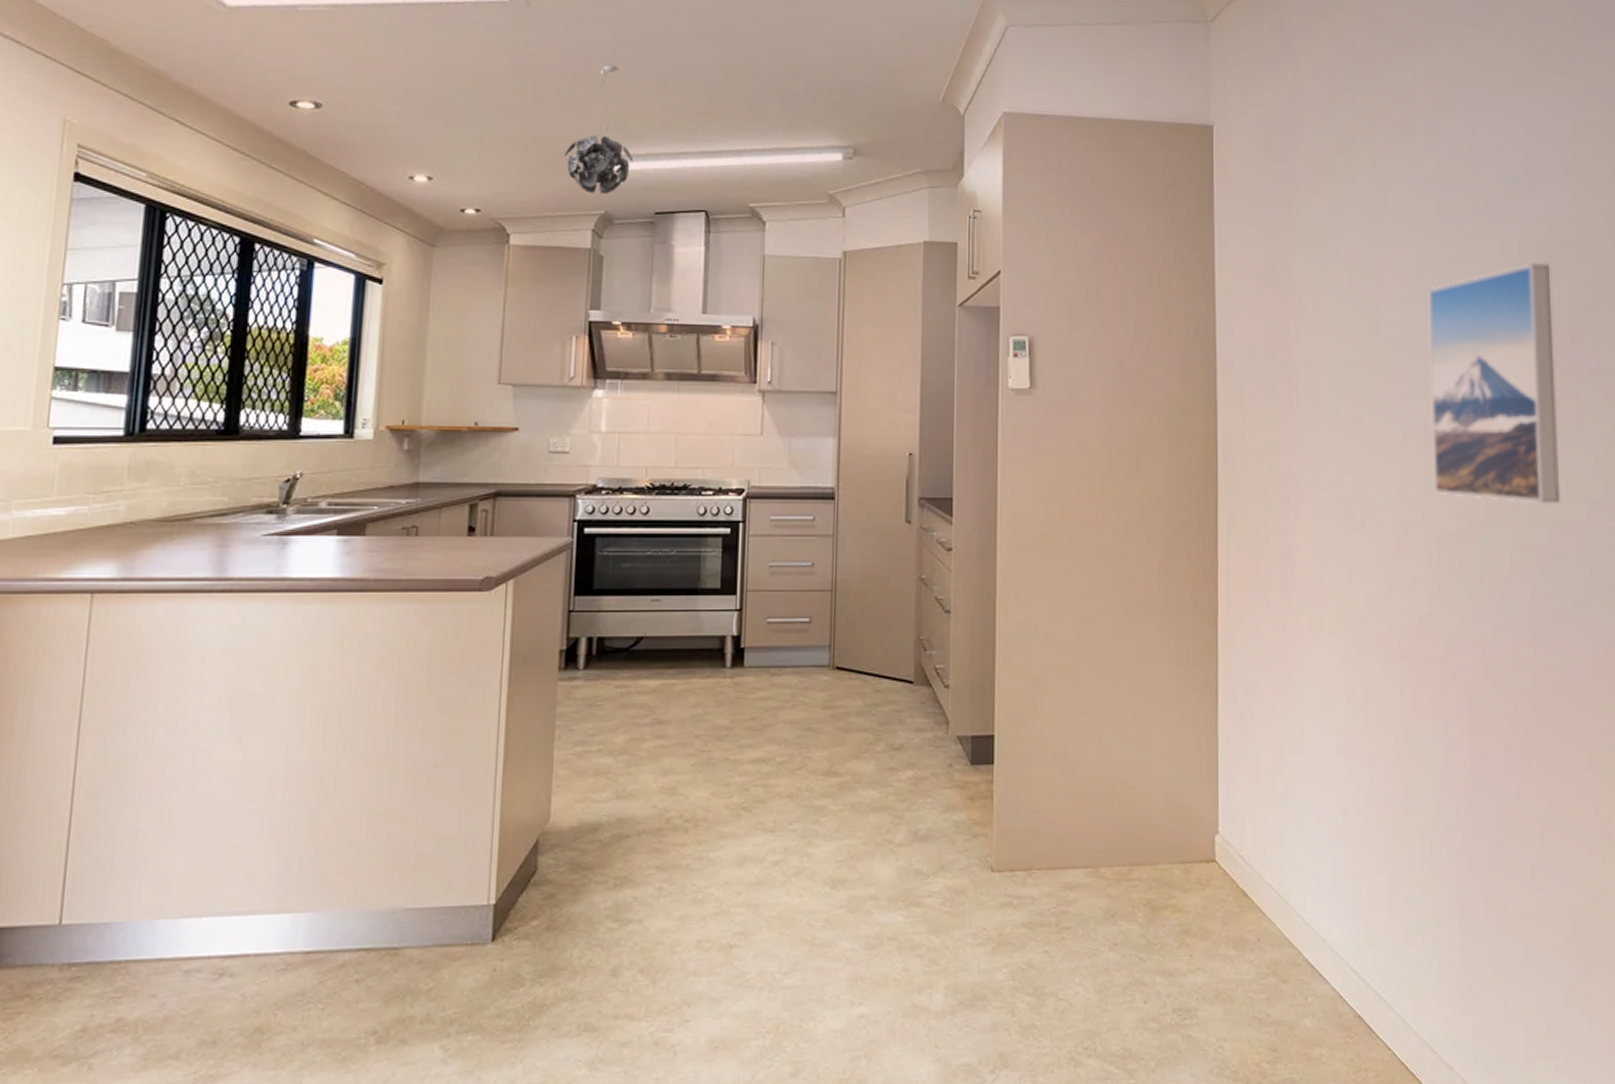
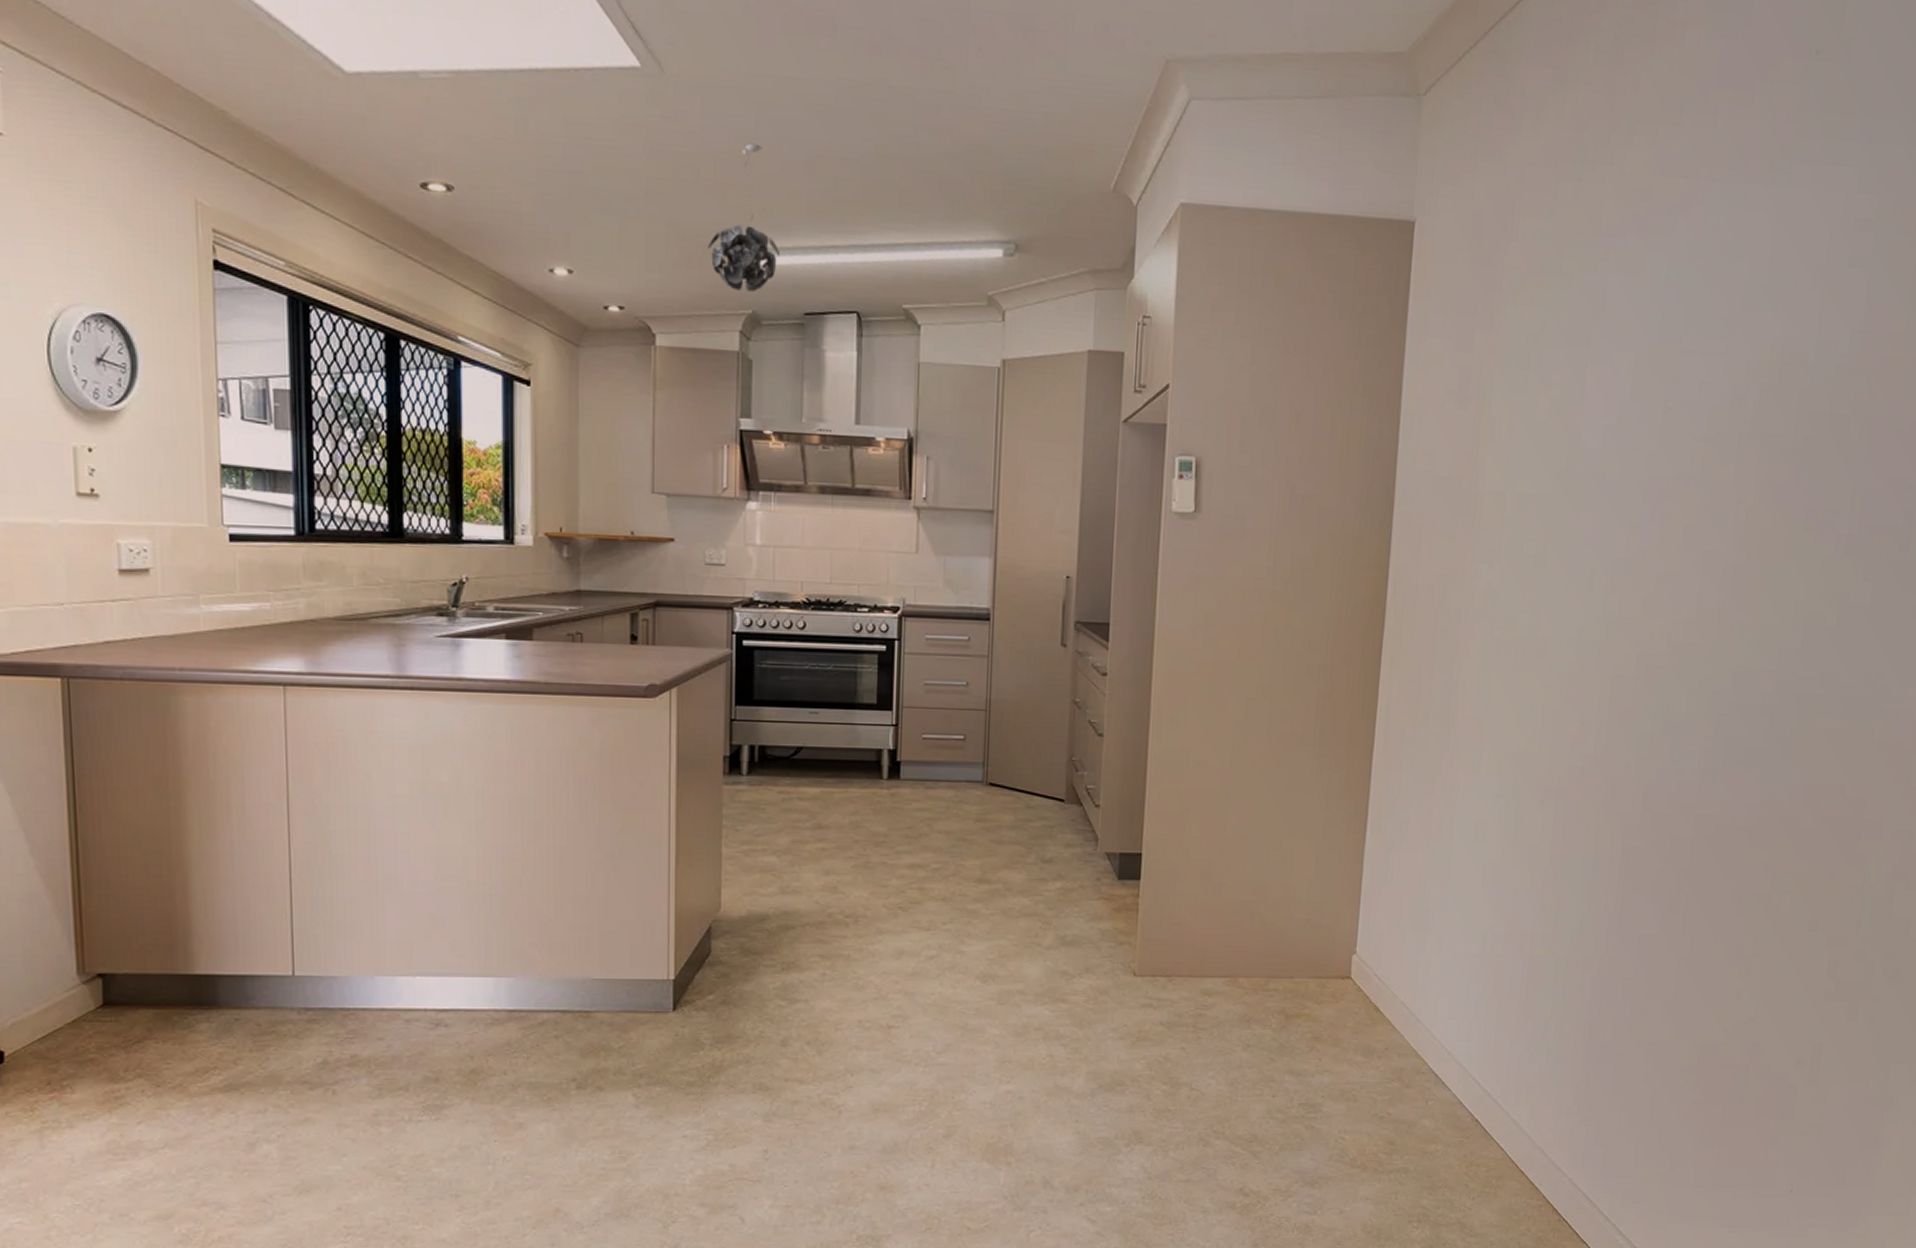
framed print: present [1428,263,1561,504] -> none [1614,387,1779,650]

